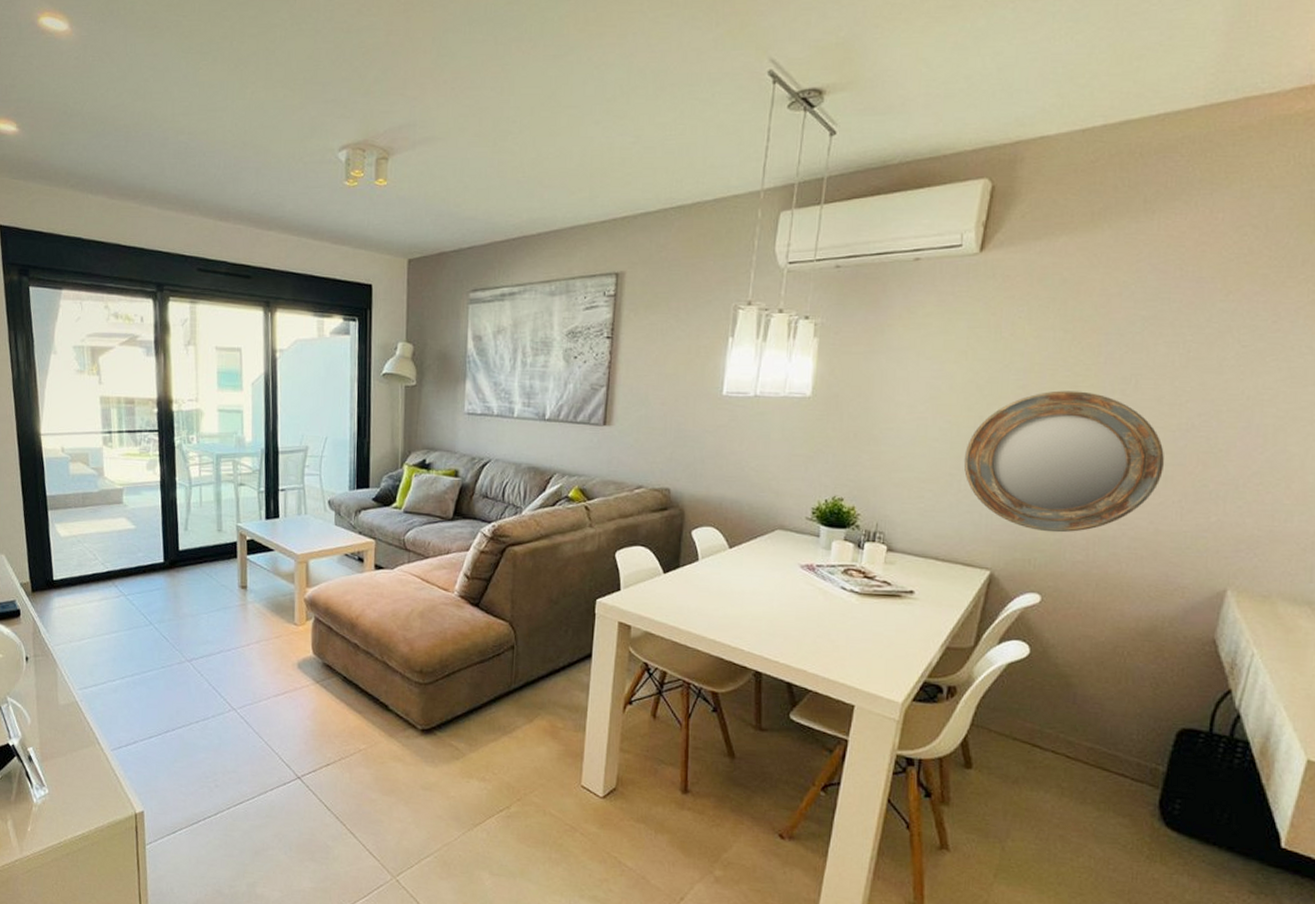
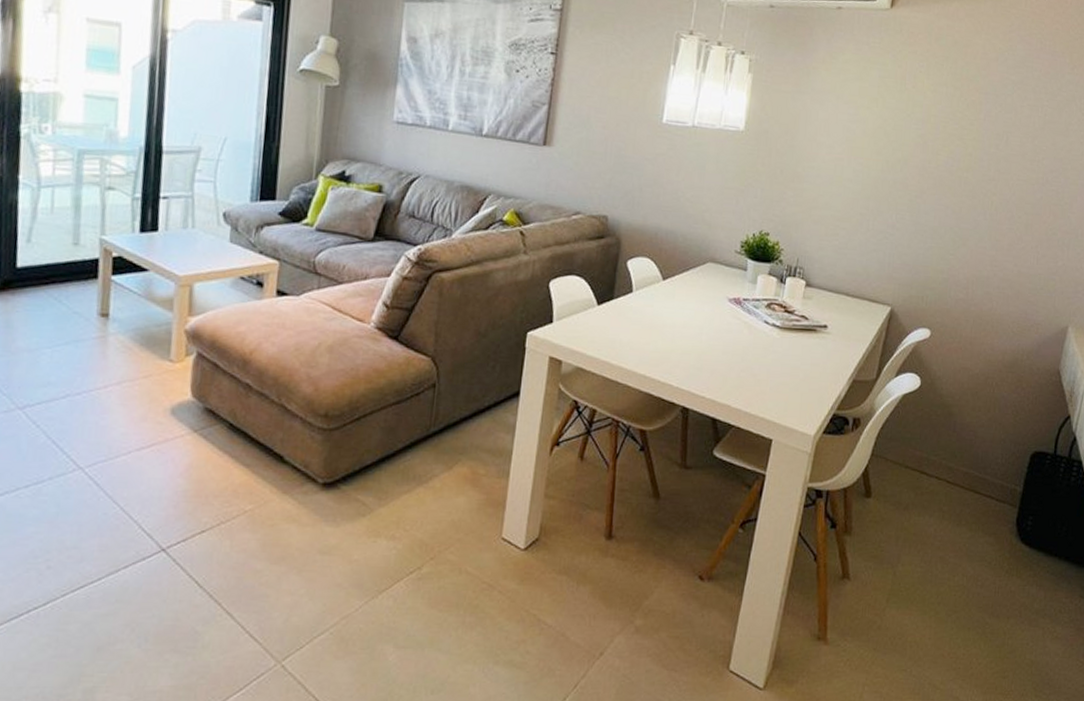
home mirror: present [963,390,1164,533] -> none [872,141,1026,273]

